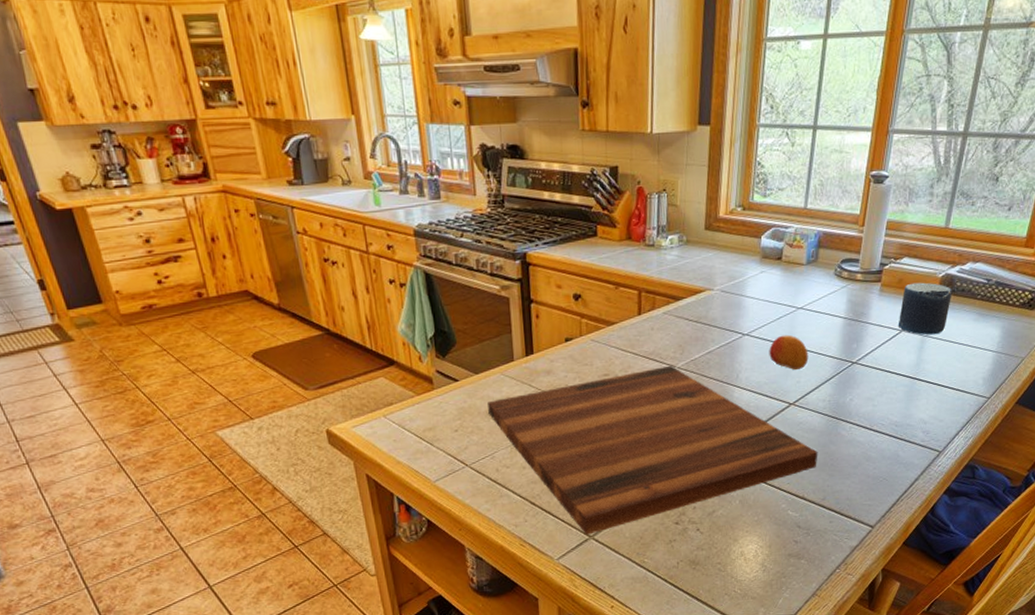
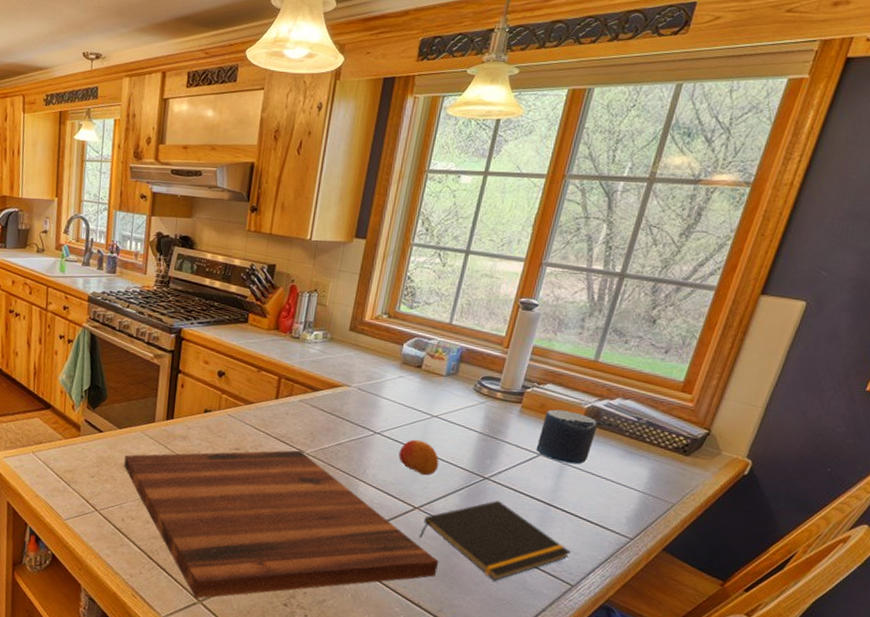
notepad: none [796,382,937,461] -> present [418,500,572,581]

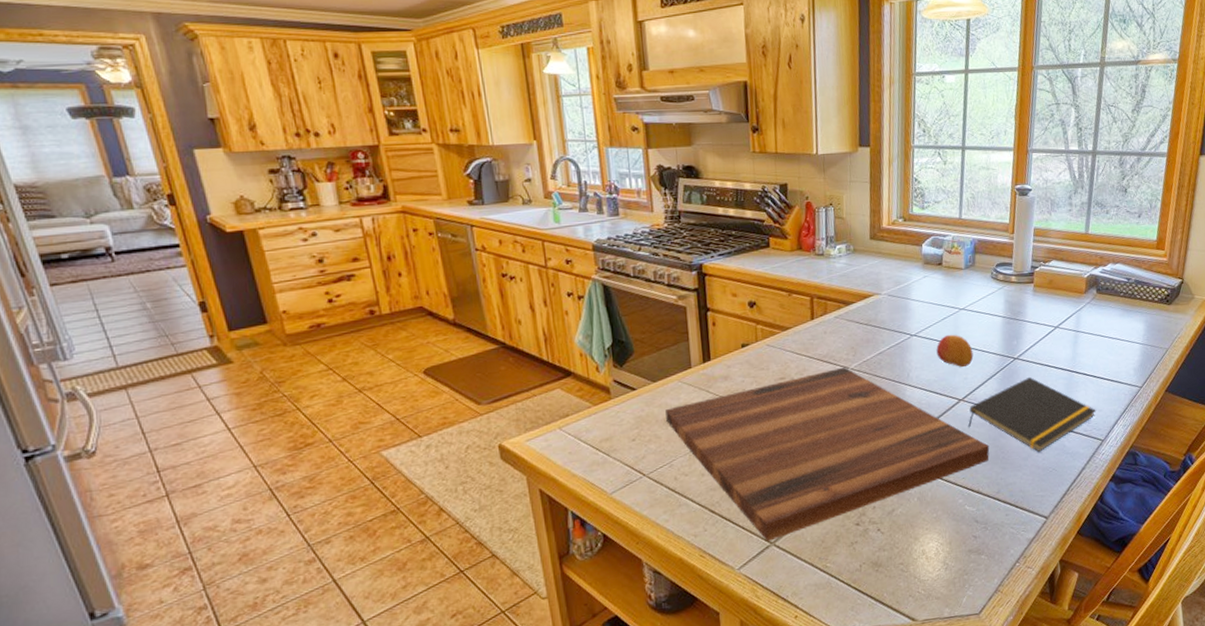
candle: present [536,409,598,464] -> none [1052,282,1098,330]

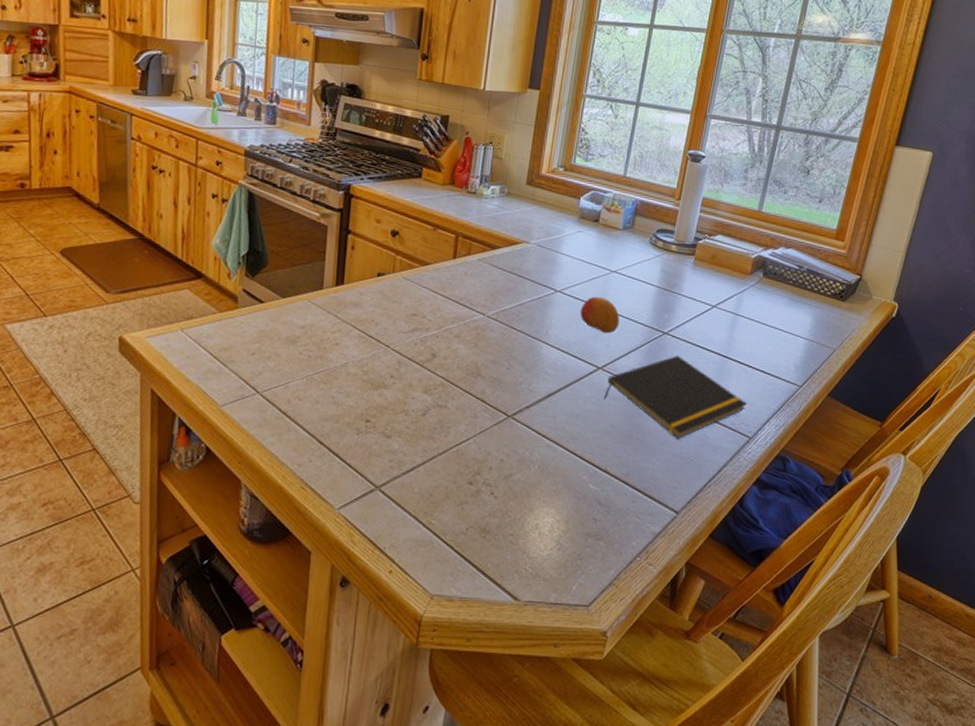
cutting board: present [665,367,990,542] -> none [289,313,624,485]

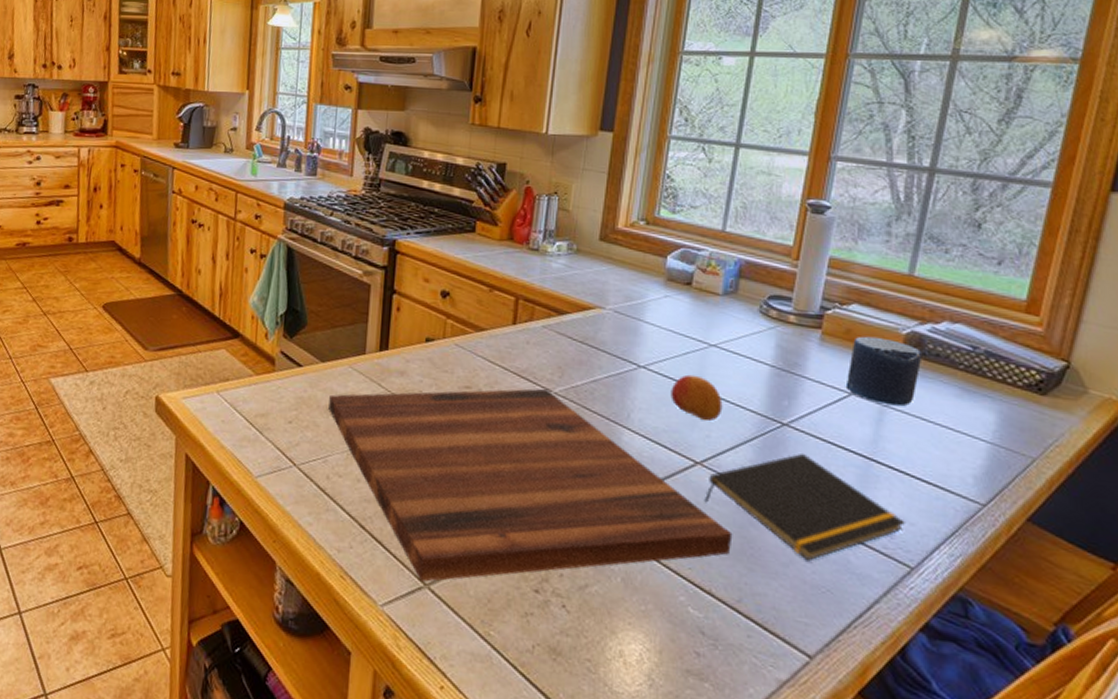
cutting board: none [289,313,624,485] -> present [328,388,733,582]
candle: none [710,260,765,314] -> present [845,336,923,406]

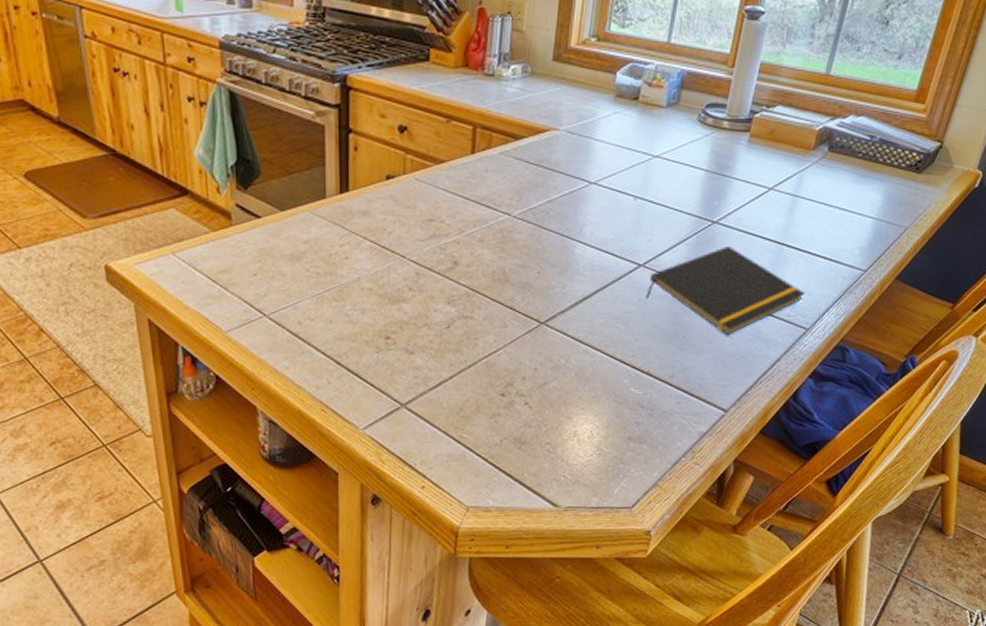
cutting board: present [328,388,733,582] -> none [293,213,668,403]
fruit: present [671,374,723,422] -> none [618,186,663,227]
candle: present [845,336,923,406] -> none [766,135,831,194]

